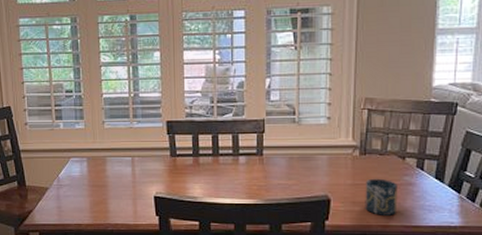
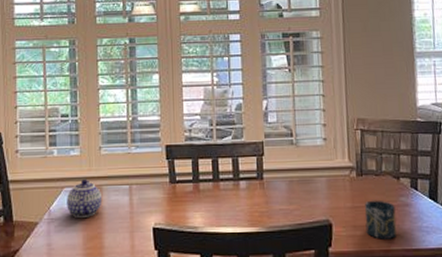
teapot: none [73,150,107,185] -> present [67,178,103,218]

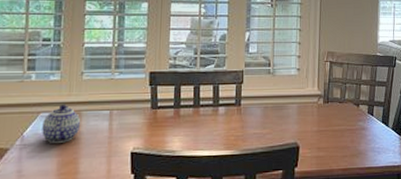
cup: present [364,200,397,239] -> none [328,124,354,159]

